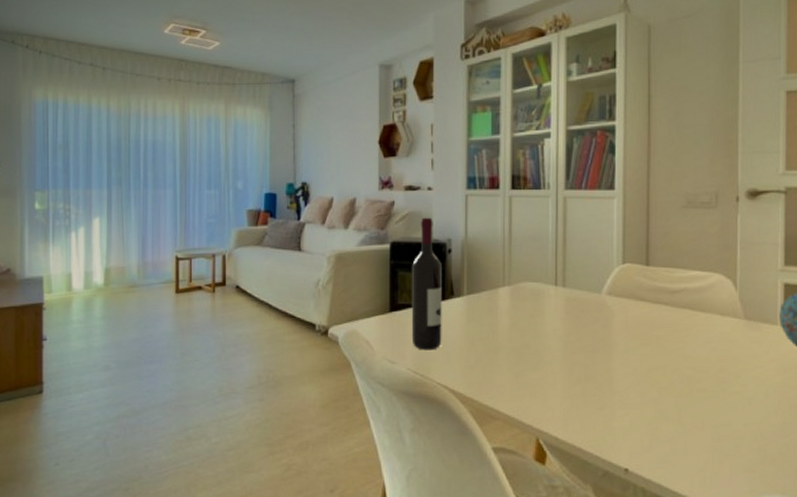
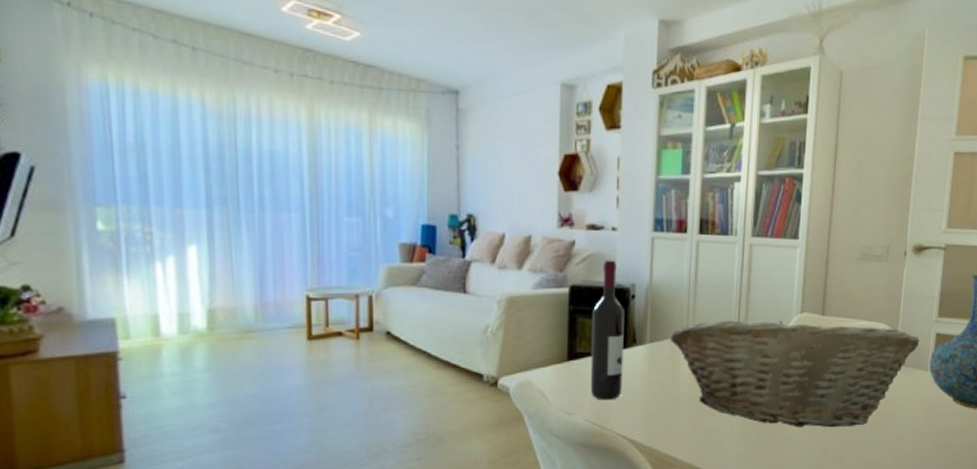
fruit basket: none [488,272,764,385] -> present [671,320,920,428]

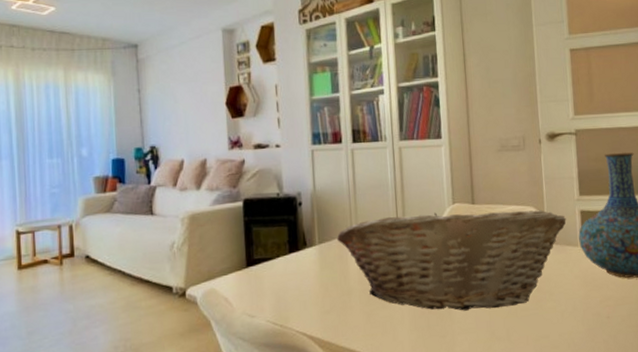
wine bottle: present [590,260,624,400] -> none [265,173,298,301]

